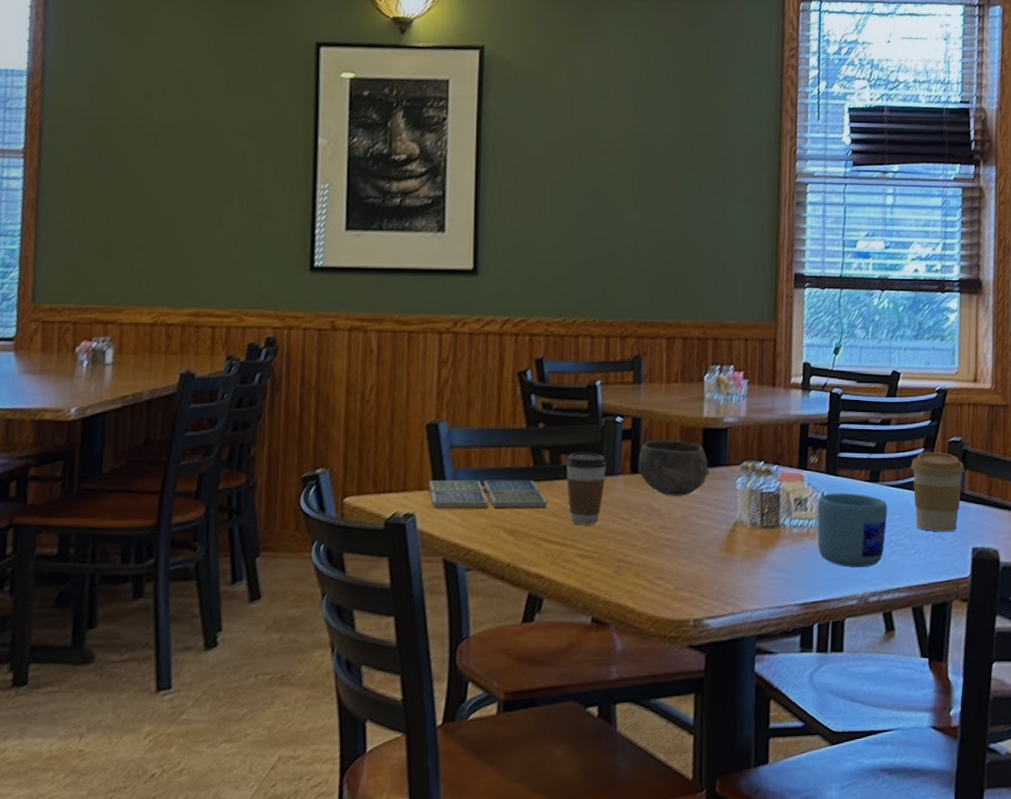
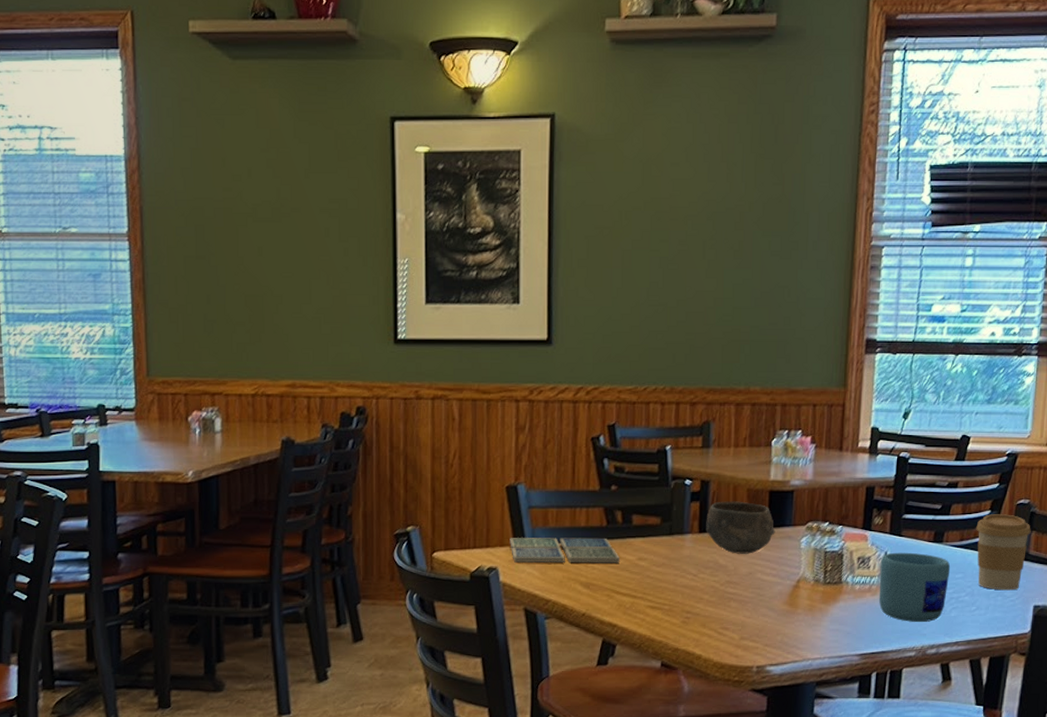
coffee cup: present [566,452,607,526] -> none [637,513,677,580]

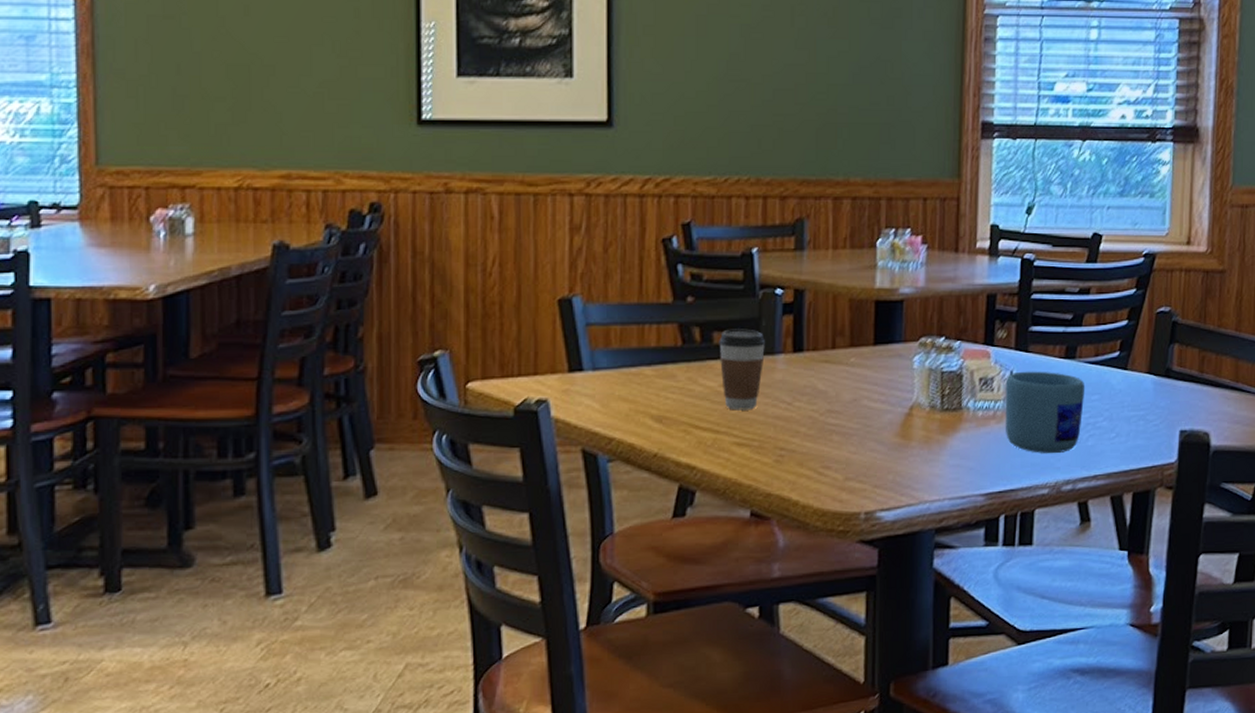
drink coaster: present [510,538,621,563] -> none [563,360,700,393]
coffee cup: none [637,513,677,580] -> present [719,328,766,411]
bowl: present [706,501,775,554] -> none [801,313,883,377]
coffee cup: present [976,514,1031,591] -> none [1112,324,1174,414]

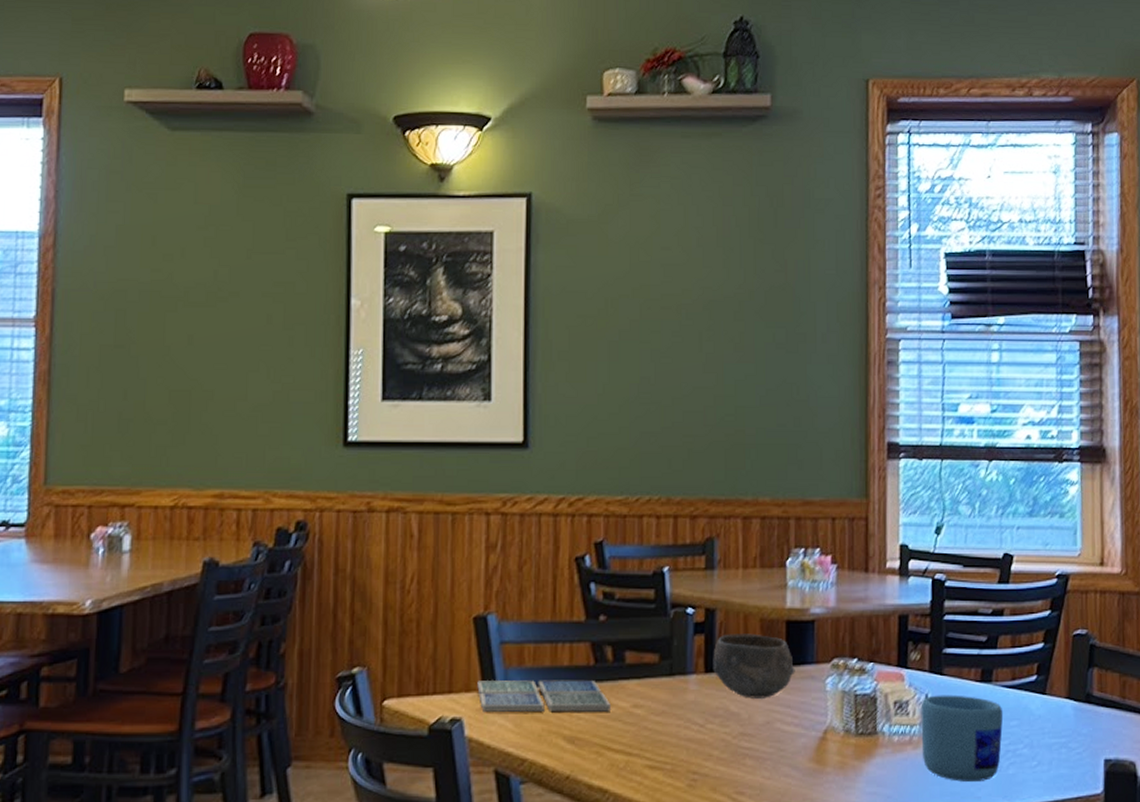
drink coaster: none [563,360,700,393] -> present [477,680,612,712]
coffee cup: present [719,328,766,411] -> none [631,648,678,732]
bowl: none [801,313,883,377] -> present [713,633,795,699]

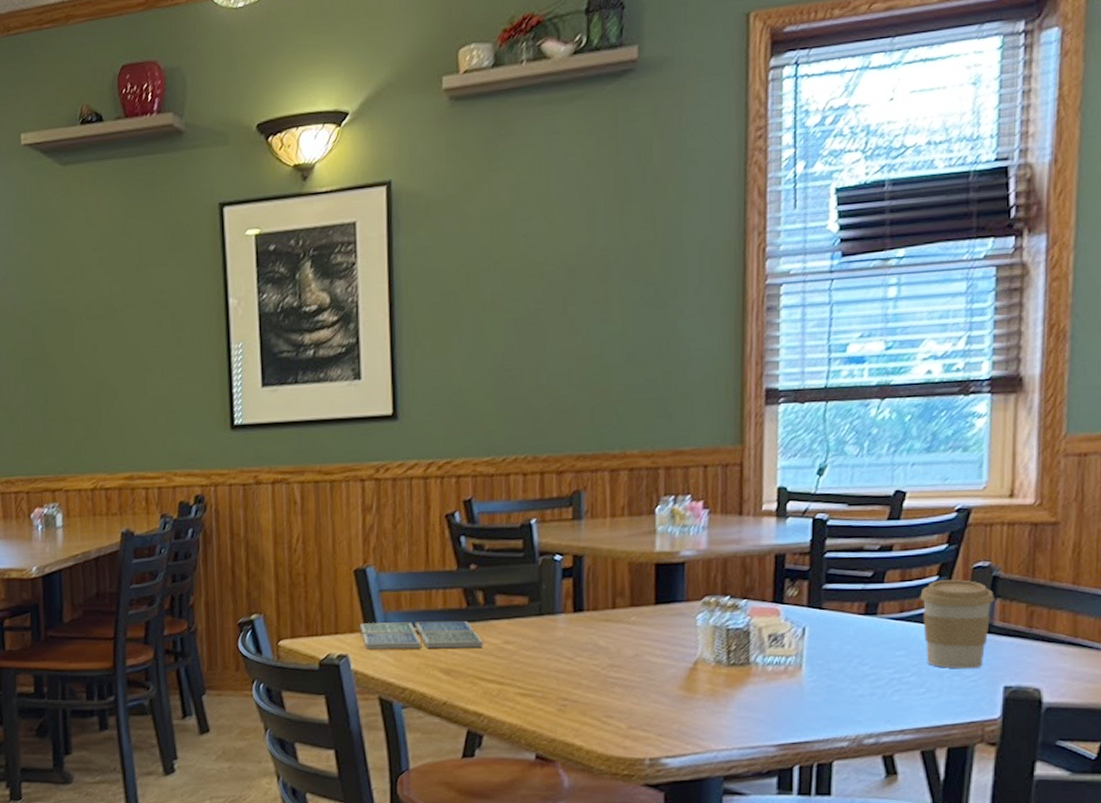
bowl: present [713,633,795,699] -> none [581,576,665,634]
mug: present [921,695,1004,782] -> none [797,627,889,707]
coffee cup: none [1029,647,1093,741] -> present [920,579,995,669]

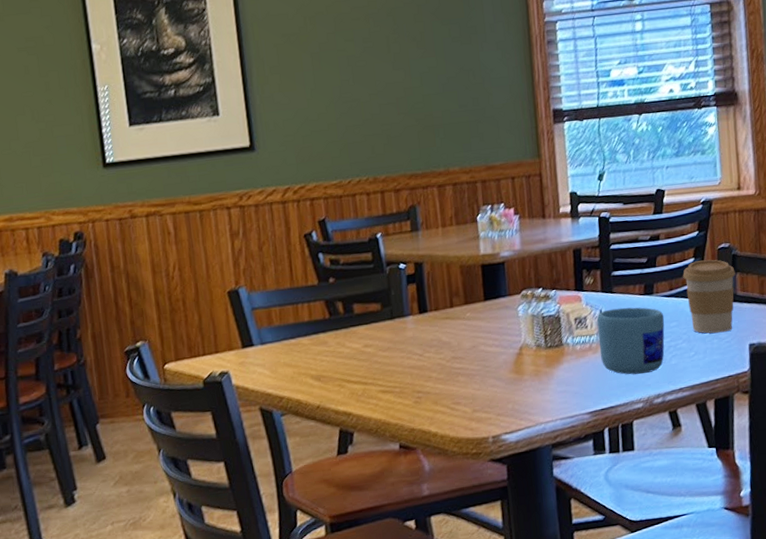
drink coaster: present [360,621,484,649] -> none [237,330,347,365]
mug: none [797,627,889,707] -> present [596,307,665,375]

